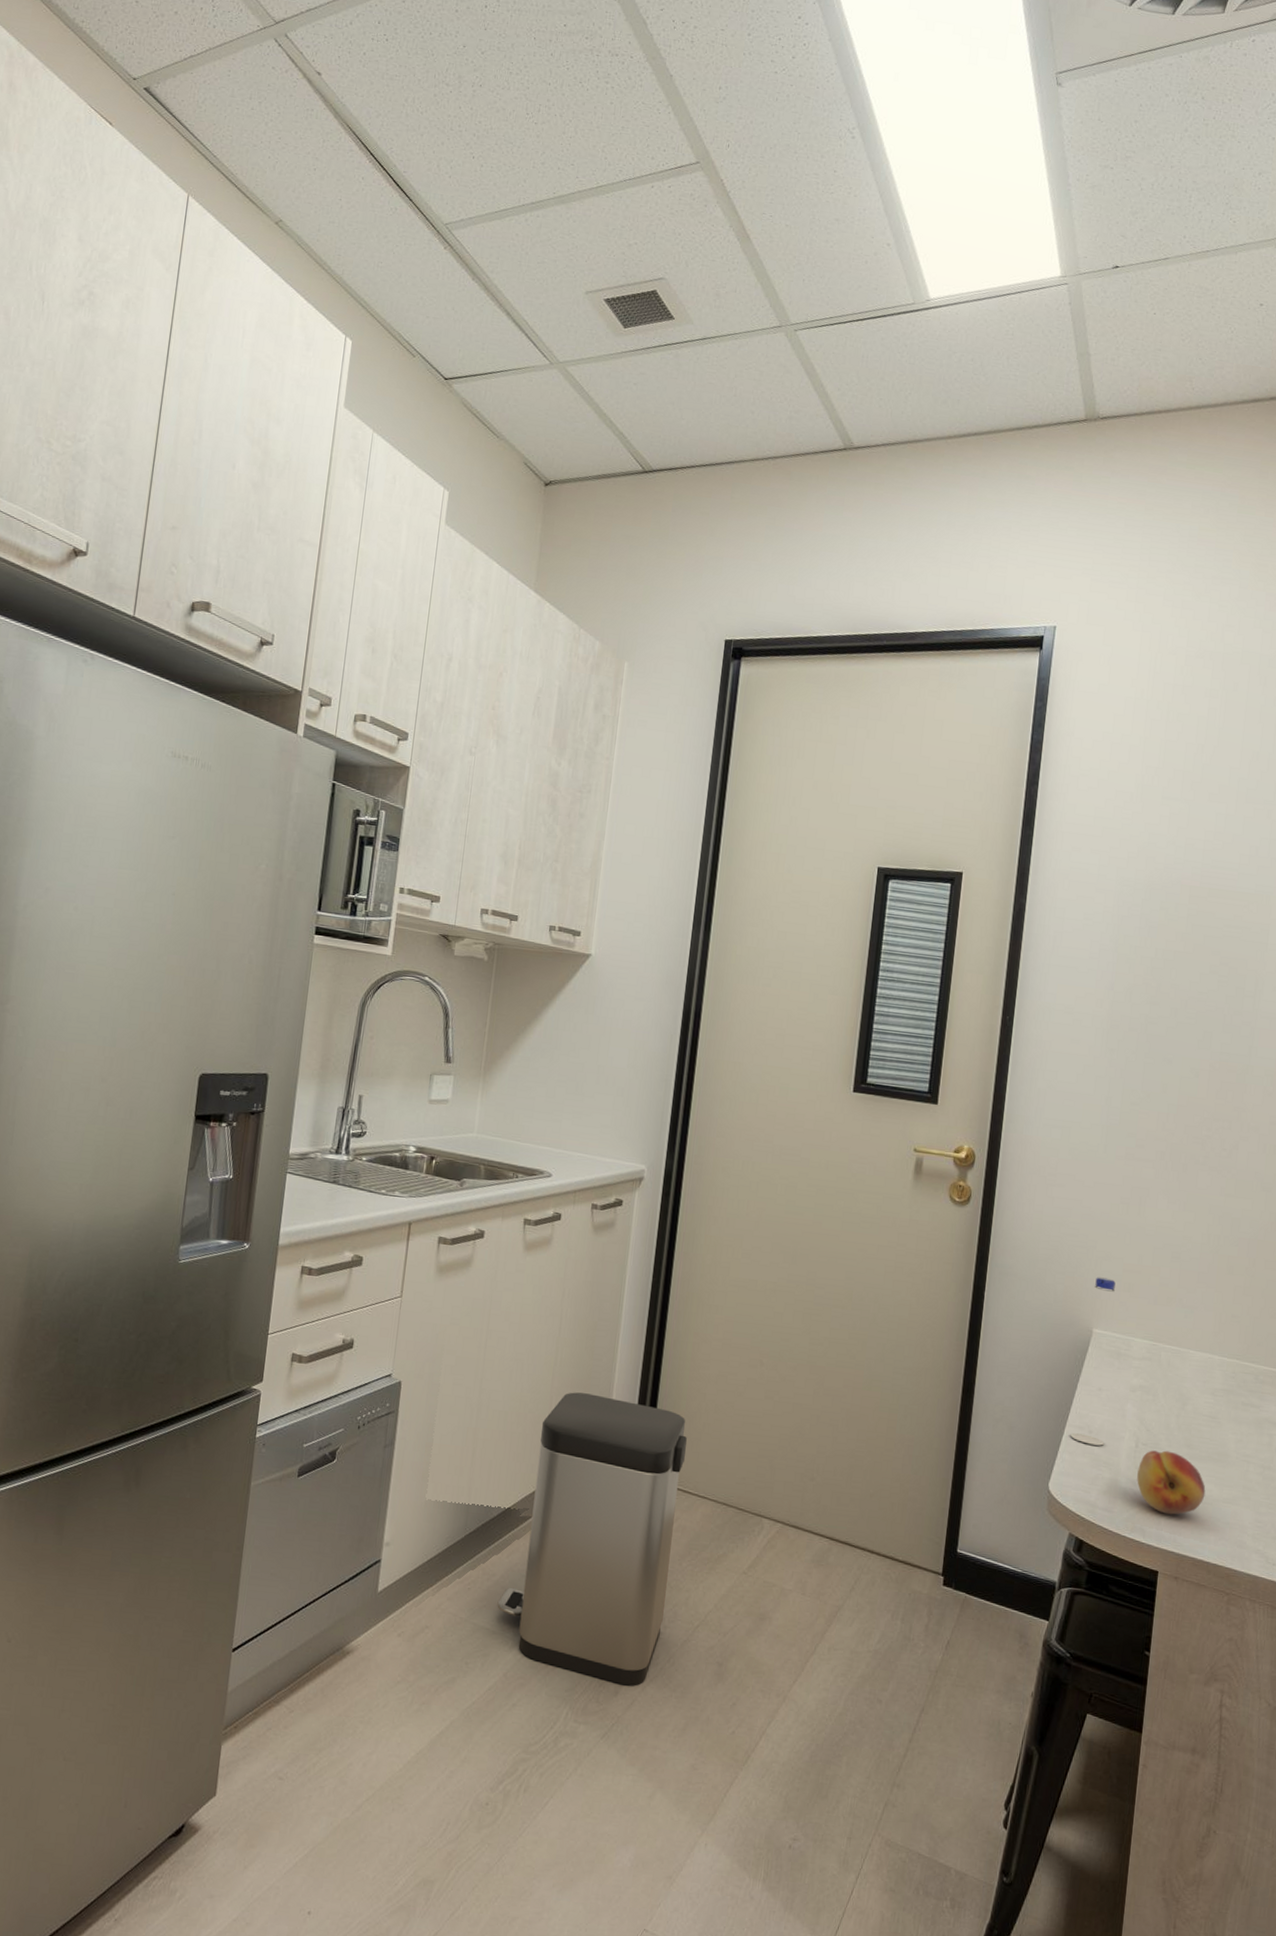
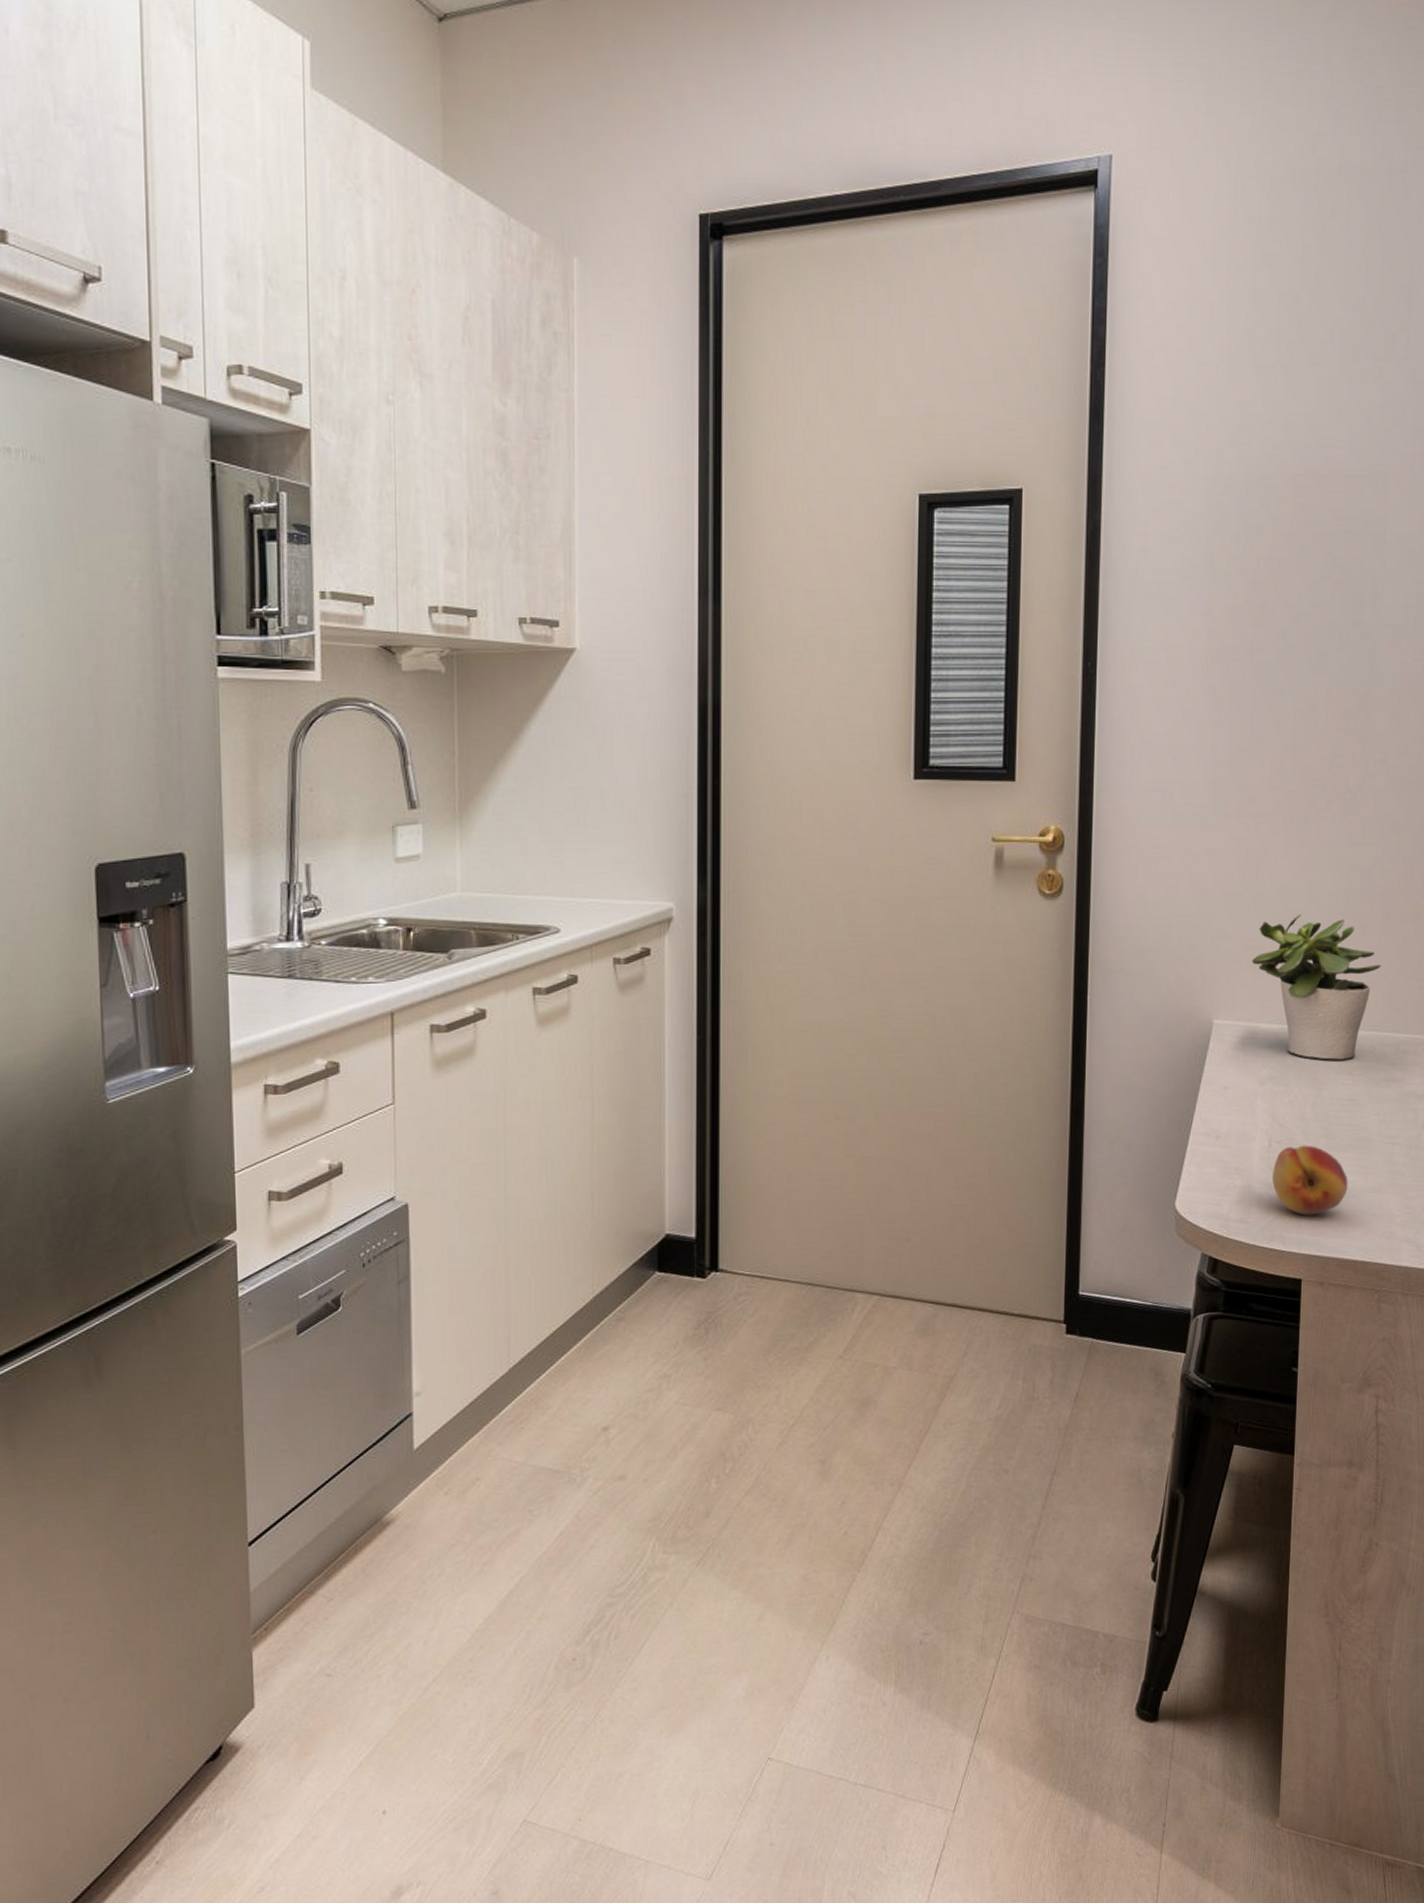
pedal bin: present [497,1392,687,1686] -> none [557,1183,758,1504]
water bottle: present [1070,1277,1116,1446] -> none [1195,959,1235,1152]
potted plant: none [1131,1248,1246,1381] -> present [1252,913,1381,1060]

